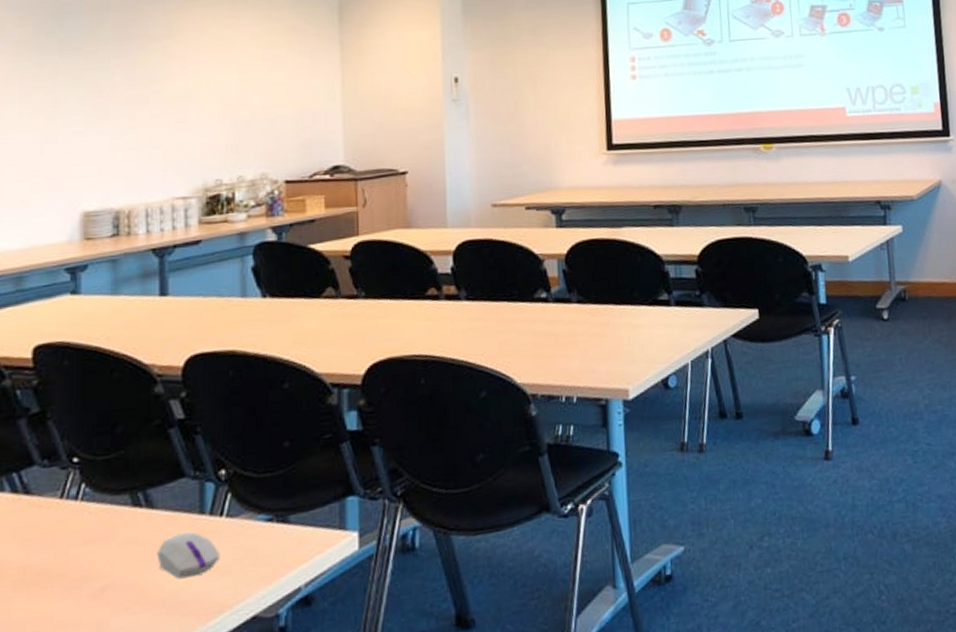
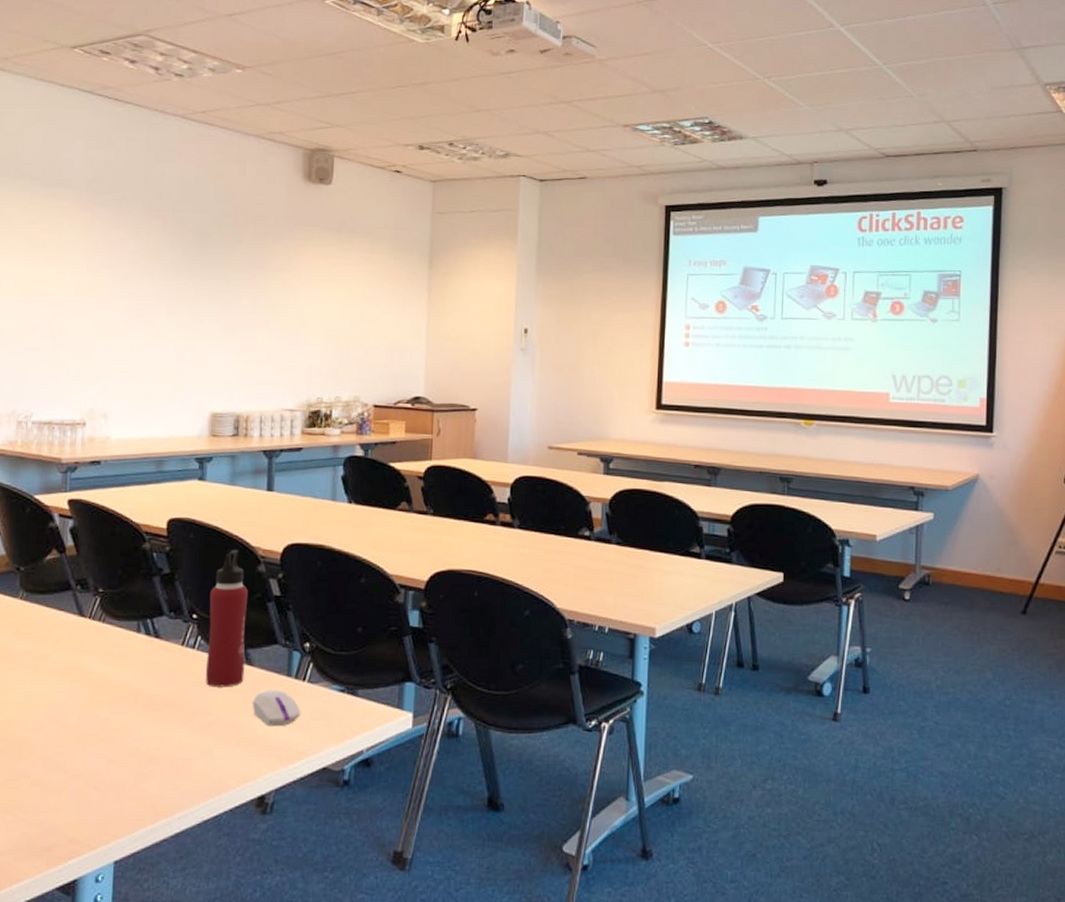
water bottle: none [93,372,145,543] -> present [205,550,249,687]

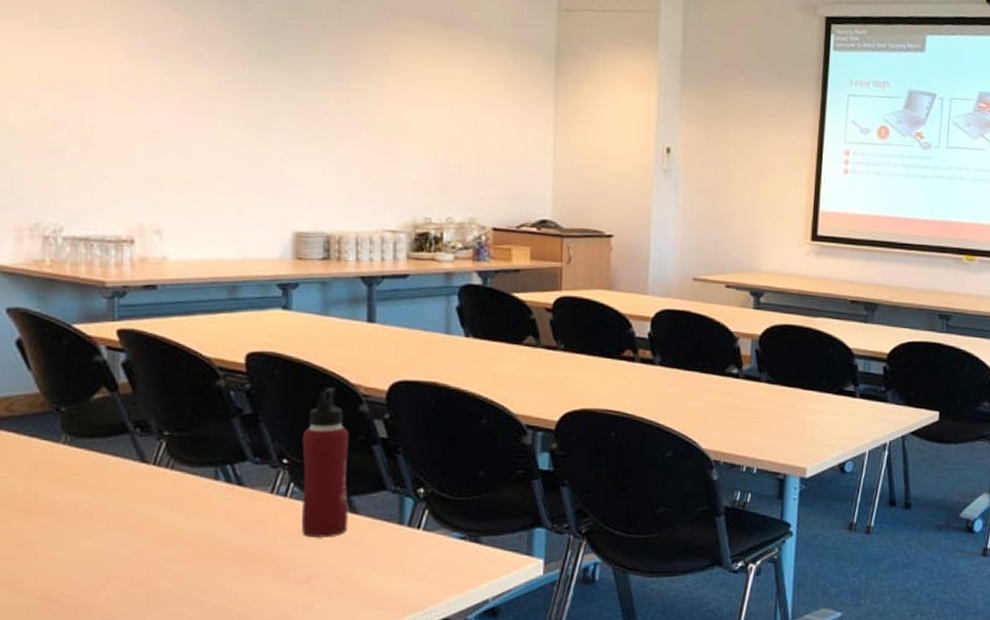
computer mouse: present [252,689,300,727] -> none [358,539,415,578]

